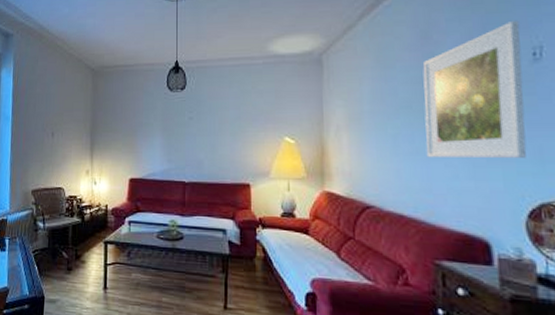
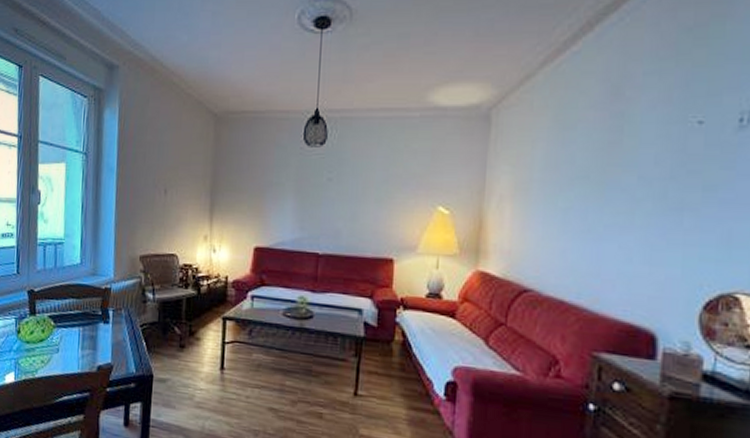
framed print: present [423,20,527,159] -> none [599,77,730,242]

